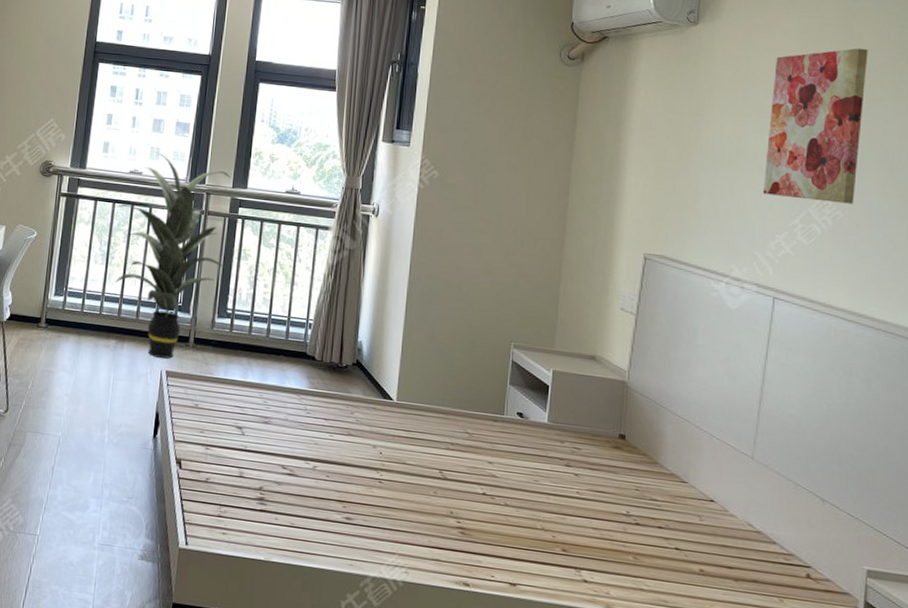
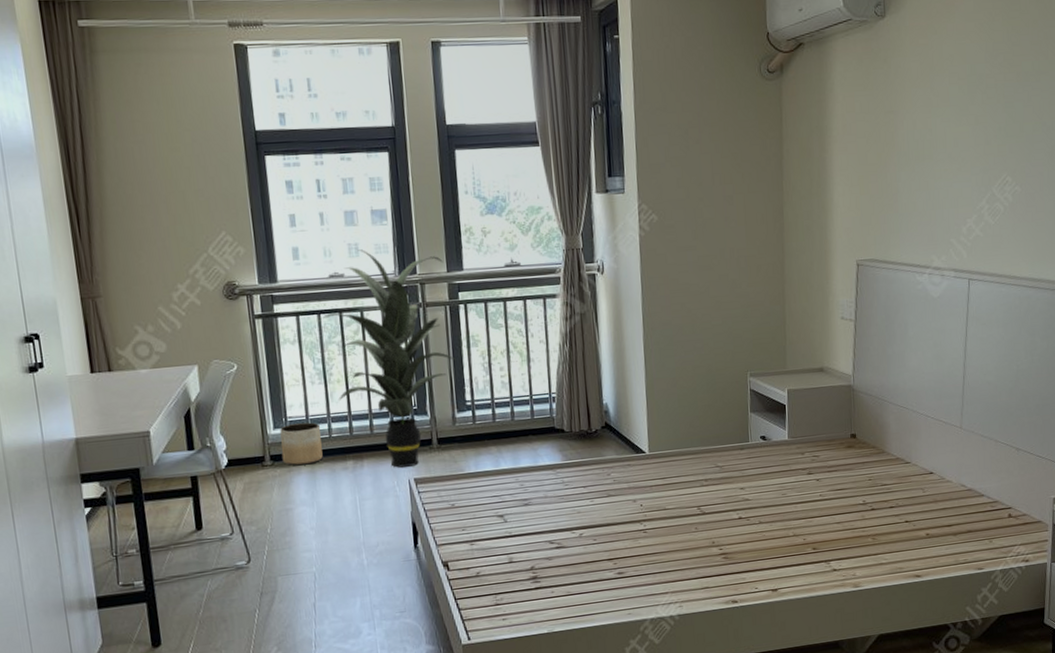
planter: none [55,294,94,335] -> present [280,422,323,466]
wall art: present [763,48,868,204] -> none [953,21,1034,182]

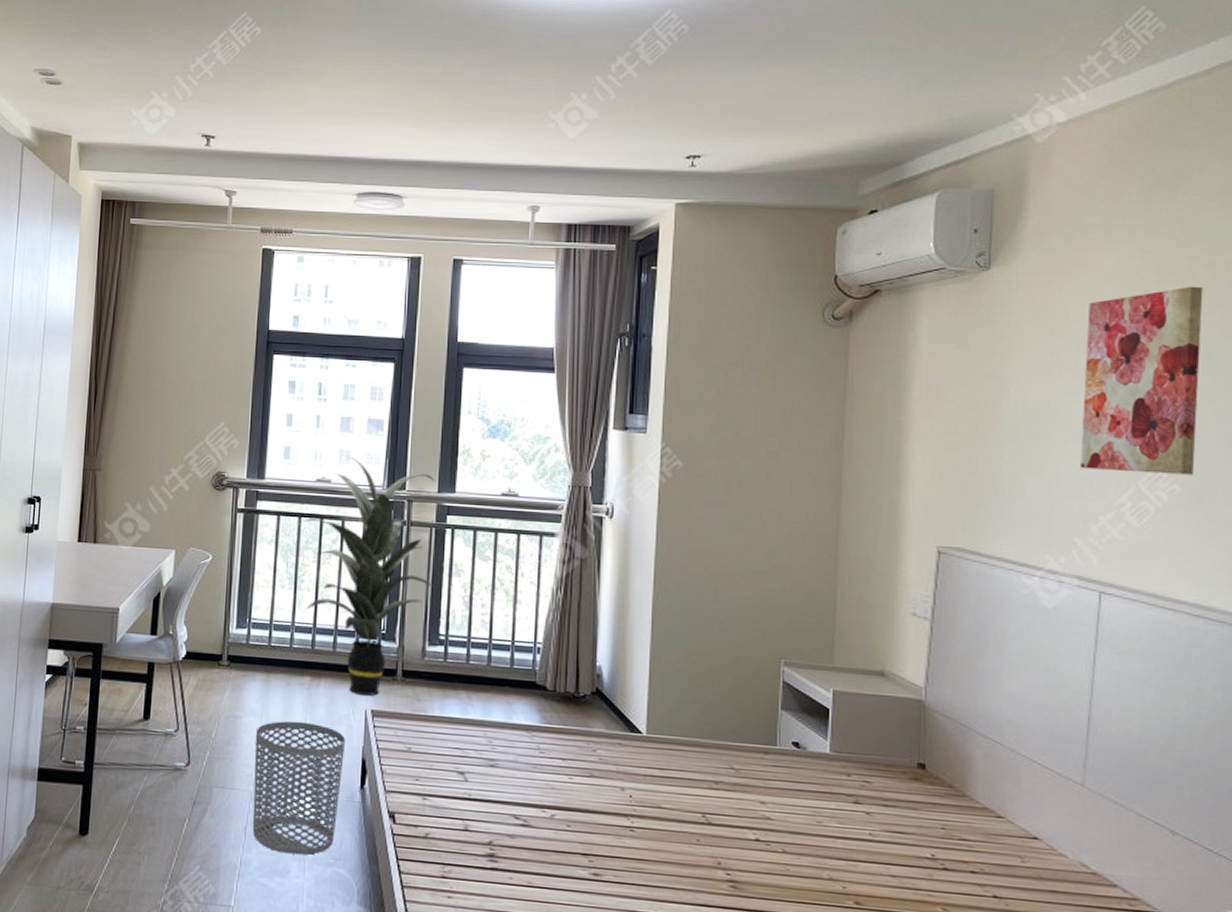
planter: present [280,422,323,466] -> none [239,626,283,673]
waste bin: none [309,500,398,618] -> present [252,721,345,855]
wall art: none [953,21,1034,182] -> present [1080,286,1203,475]

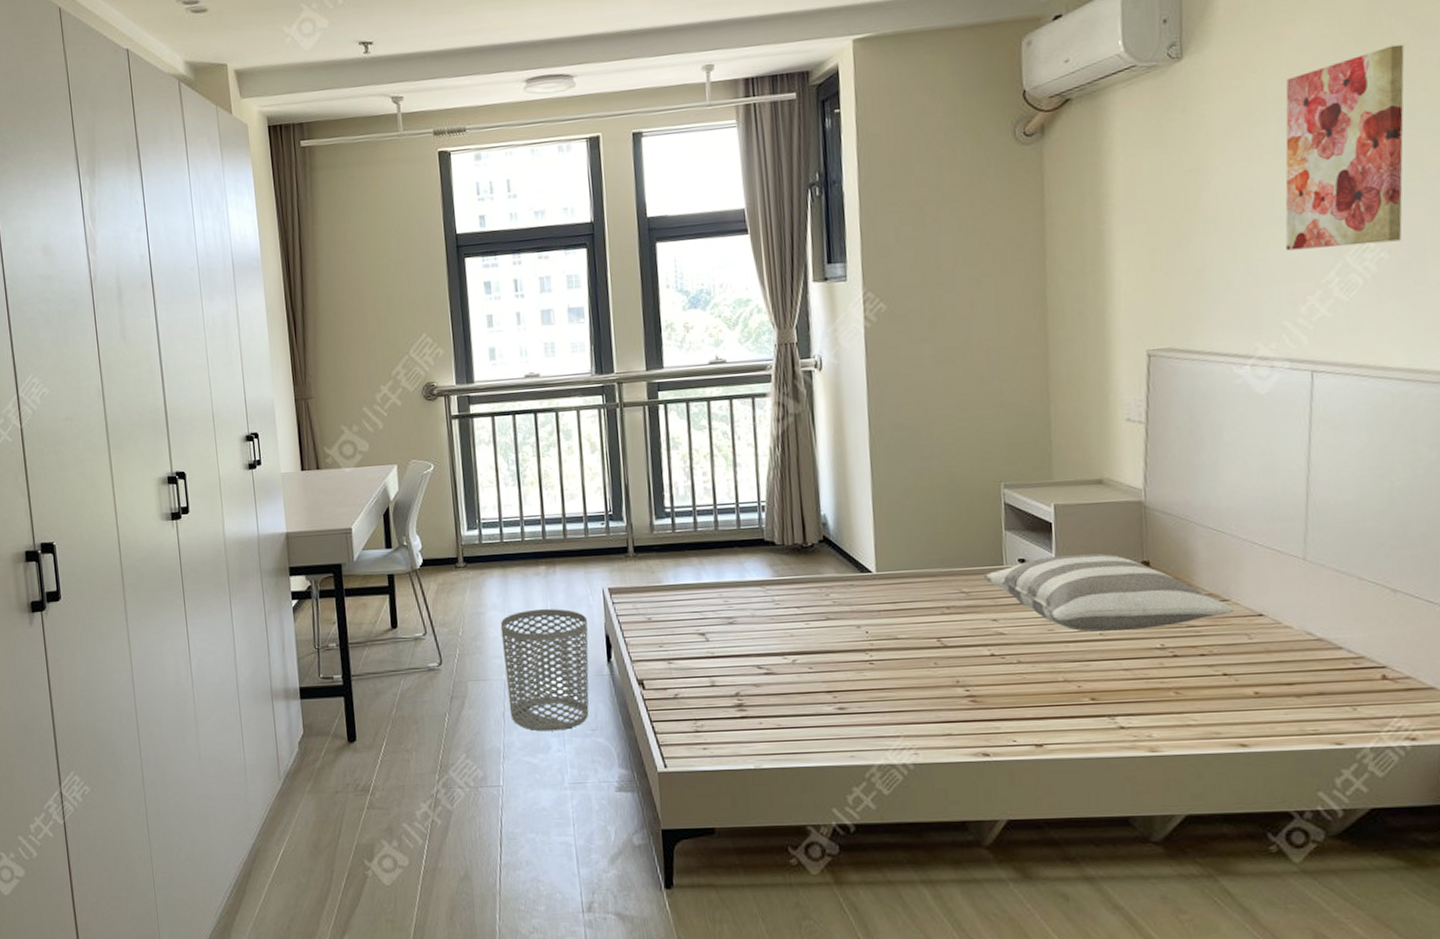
indoor plant: present [301,457,436,696] -> none [516,348,656,576]
pillow: none [755,743,1009,836] -> present [983,553,1235,632]

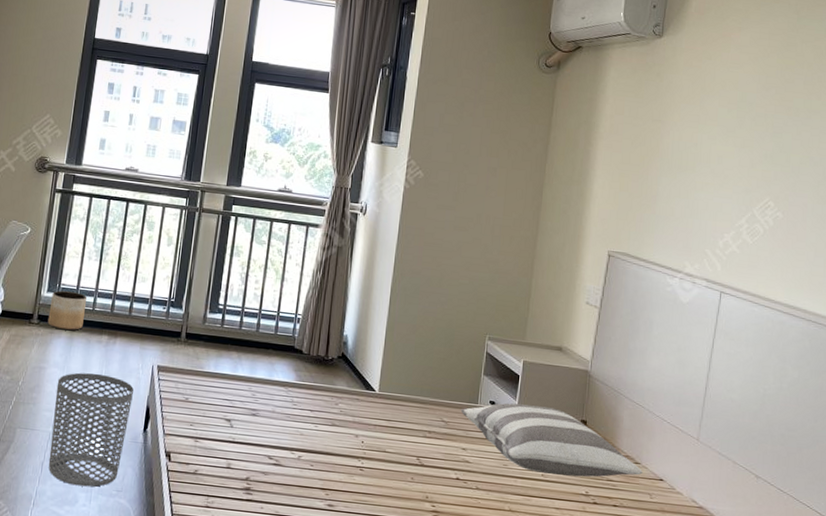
planter: none [473,525,515,569] -> present [47,290,88,331]
wall art: present [1285,44,1405,251] -> none [715,62,809,206]

